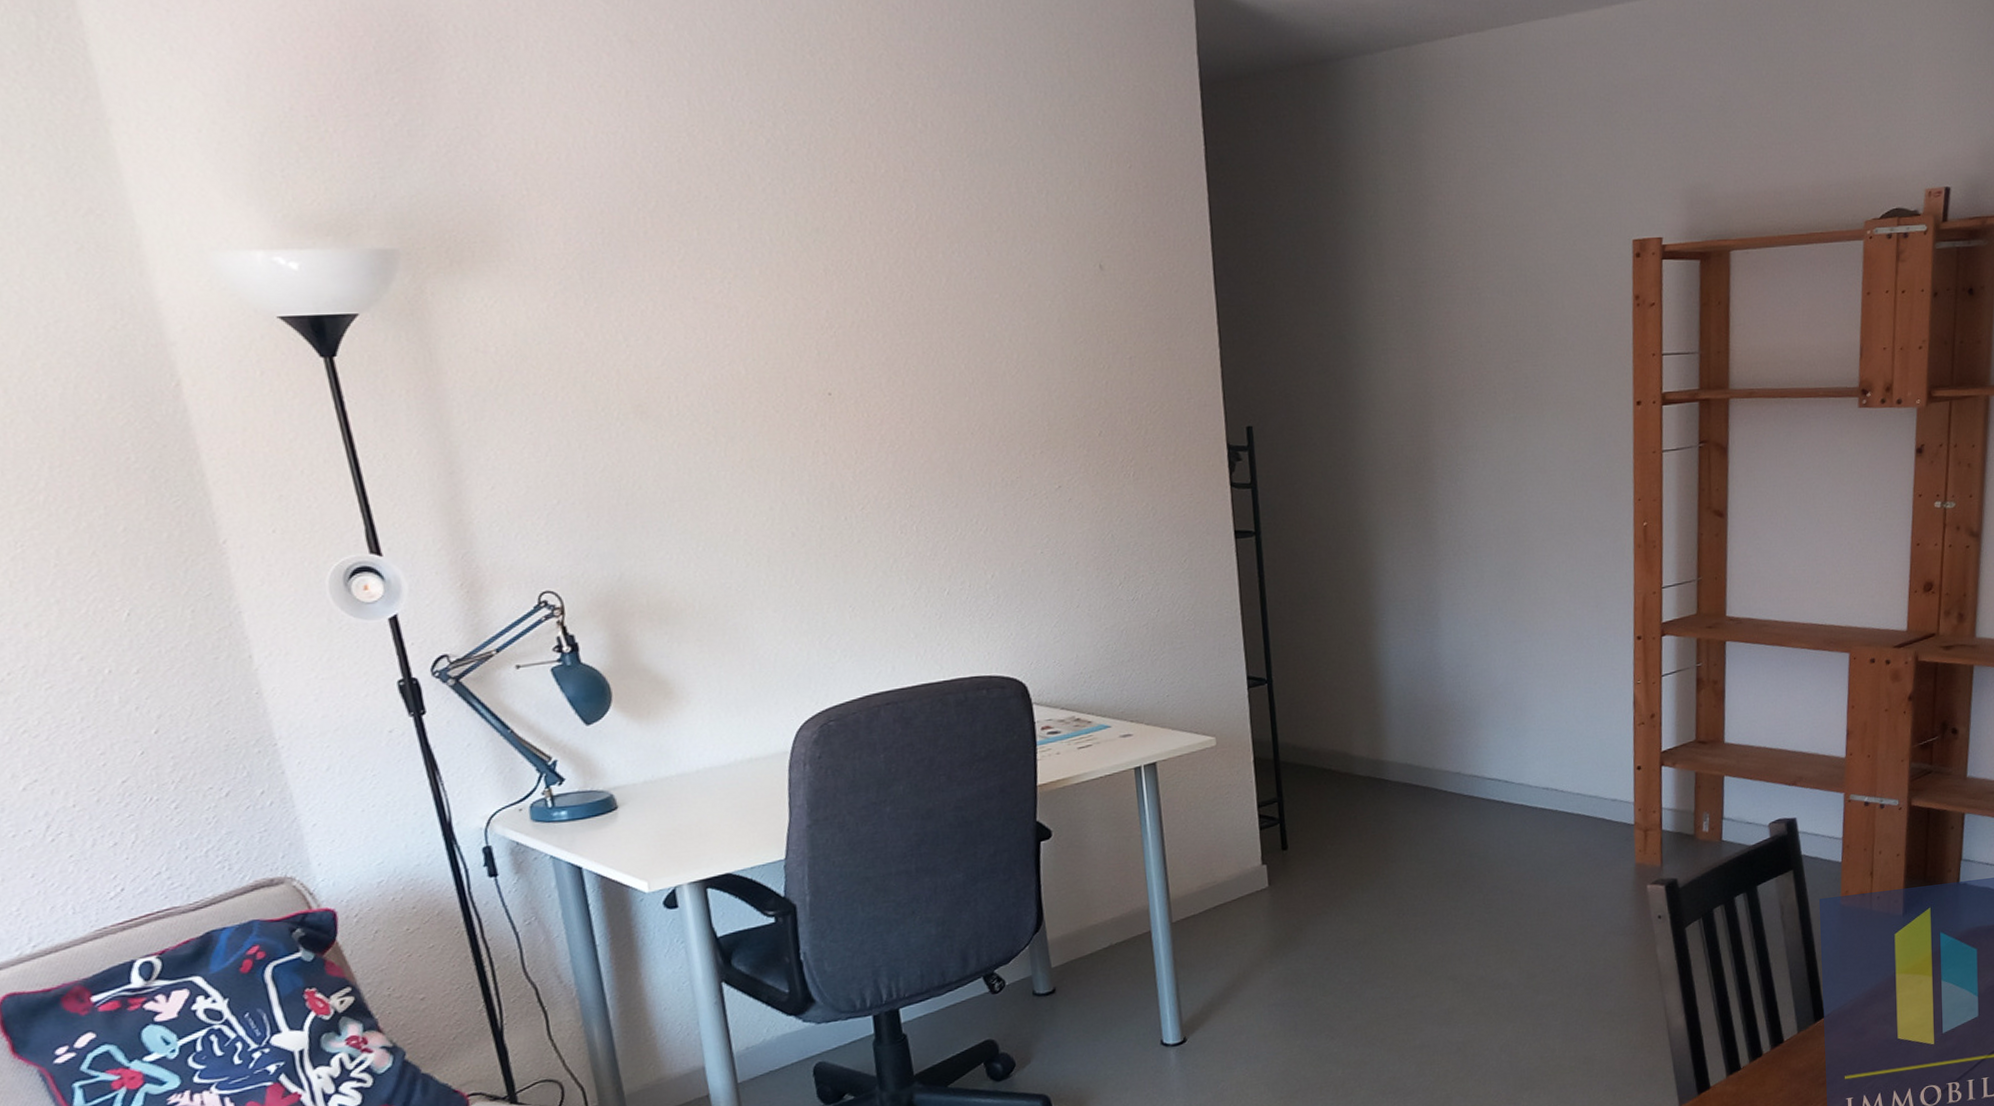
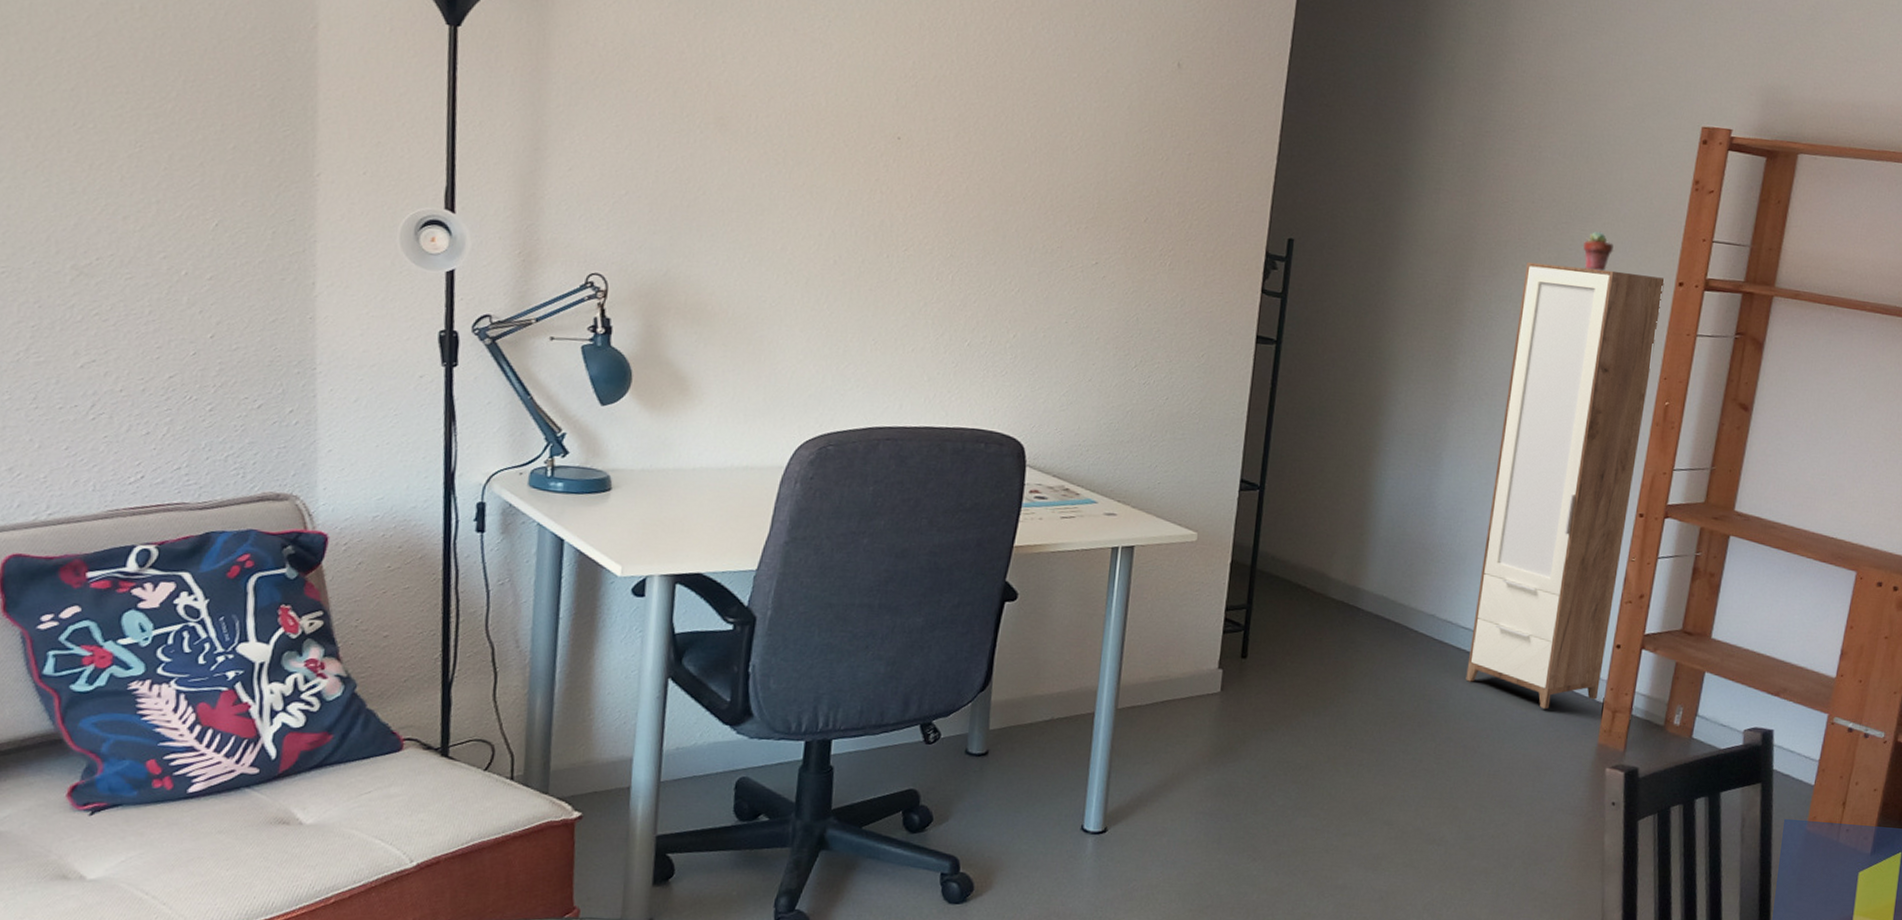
cabinet: none [1485,400,1628,842] -> present [1465,262,1664,710]
potted succulent: none [1538,365,1567,405] -> present [1583,231,1614,272]

